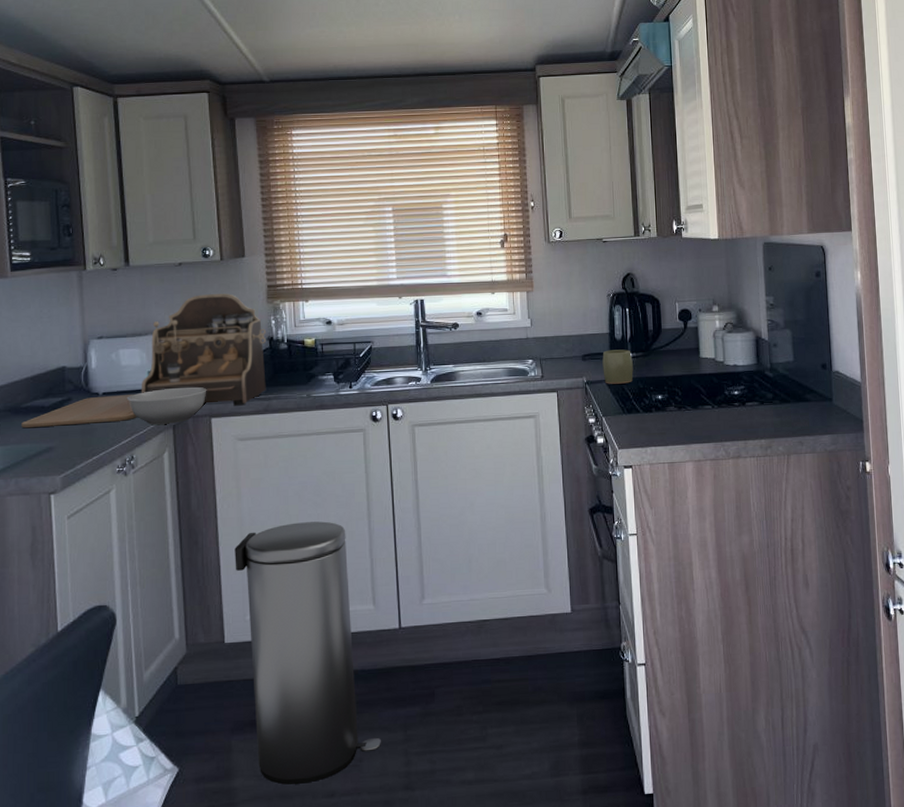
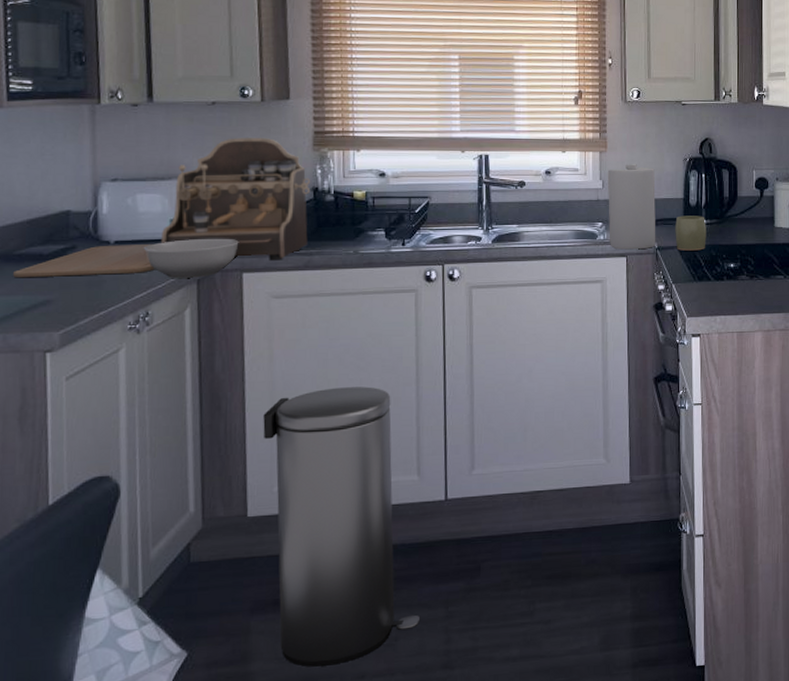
paper towel holder: none [535,302,585,386] -> present [607,164,656,250]

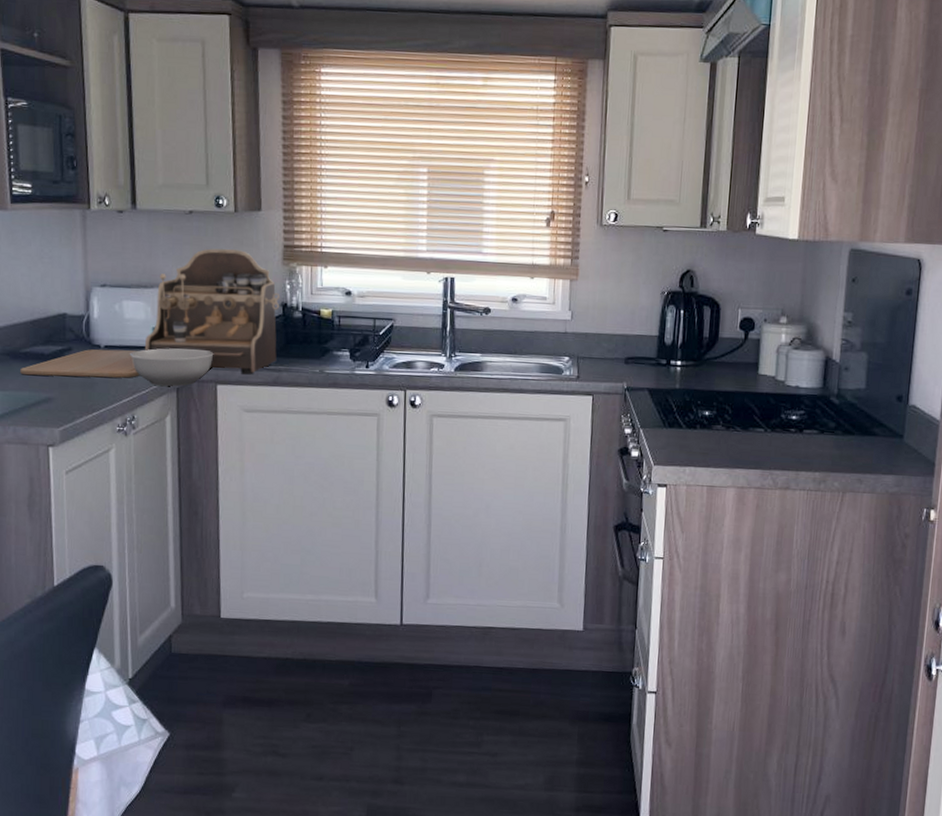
pedal bin: present [263,387,421,667] -> none [234,504,375,764]
paper towel holder: present [607,164,656,250] -> none [575,295,629,389]
mug: present [675,216,706,251] -> none [646,355,682,395]

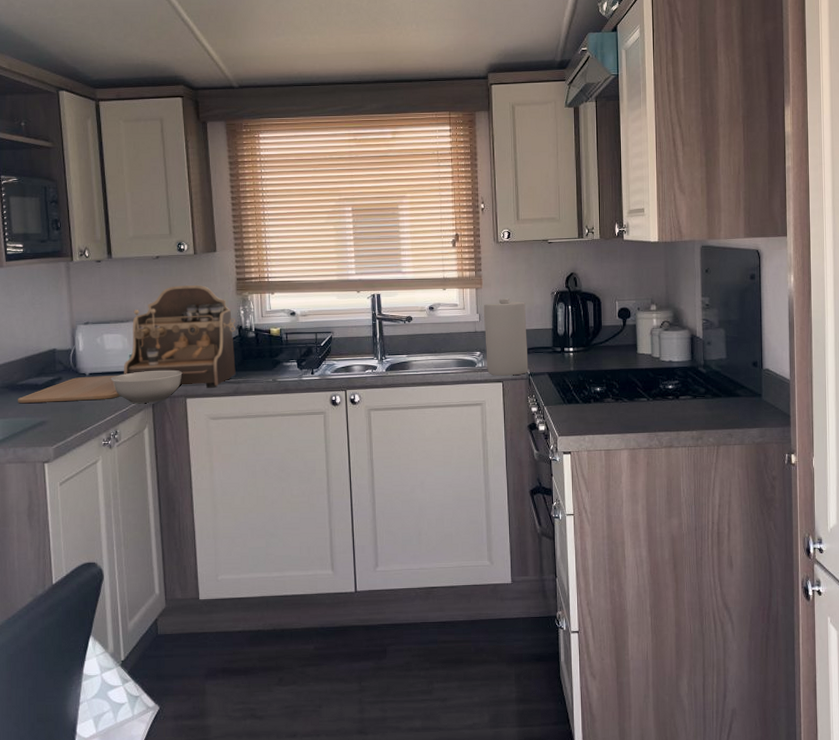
paper towel holder: none [575,295,629,389] -> present [483,298,529,376]

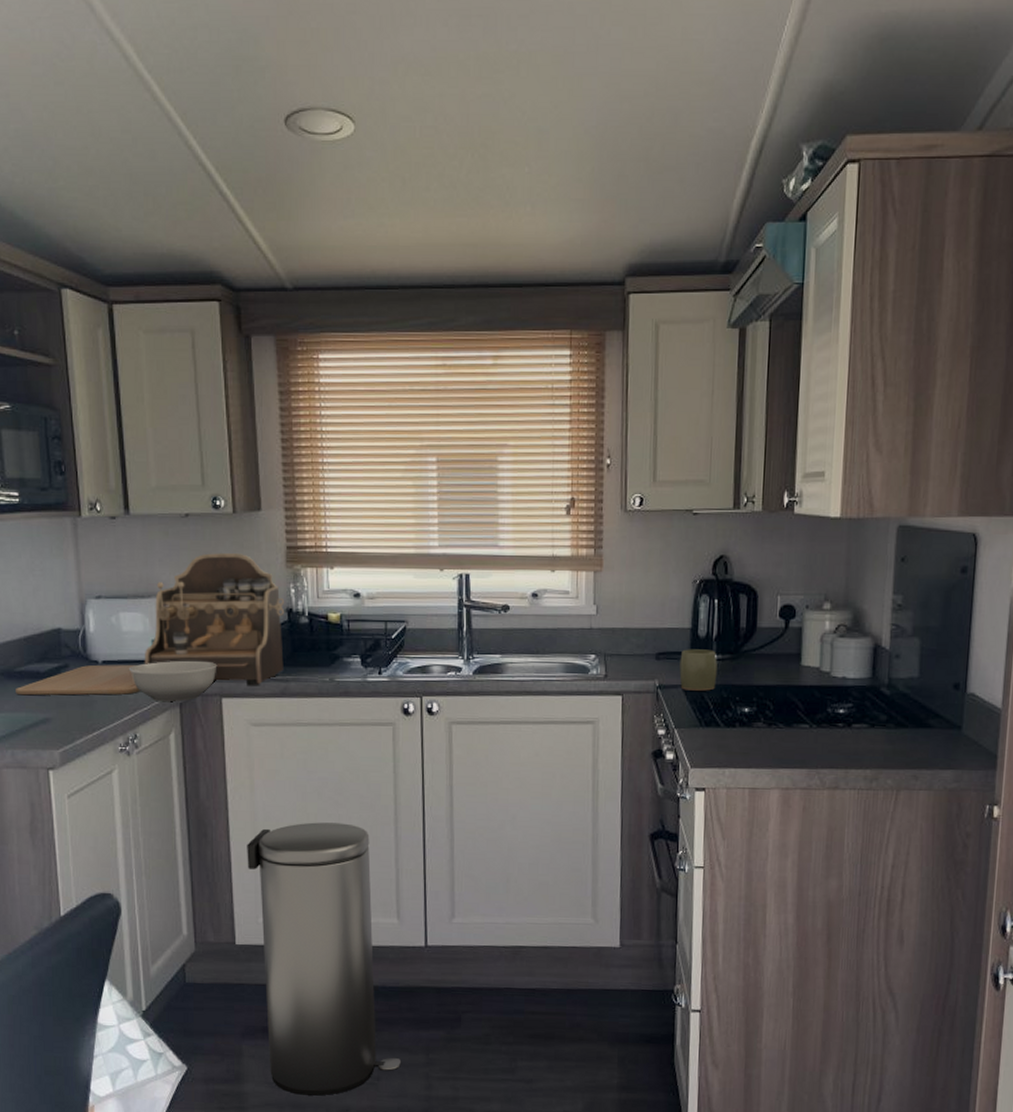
pedal bin: none [208,494,339,725] -> present [247,822,402,1096]
paper towel holder: present [483,298,529,376] -> none [602,586,658,688]
mug: none [545,344,574,376] -> present [679,649,718,691]

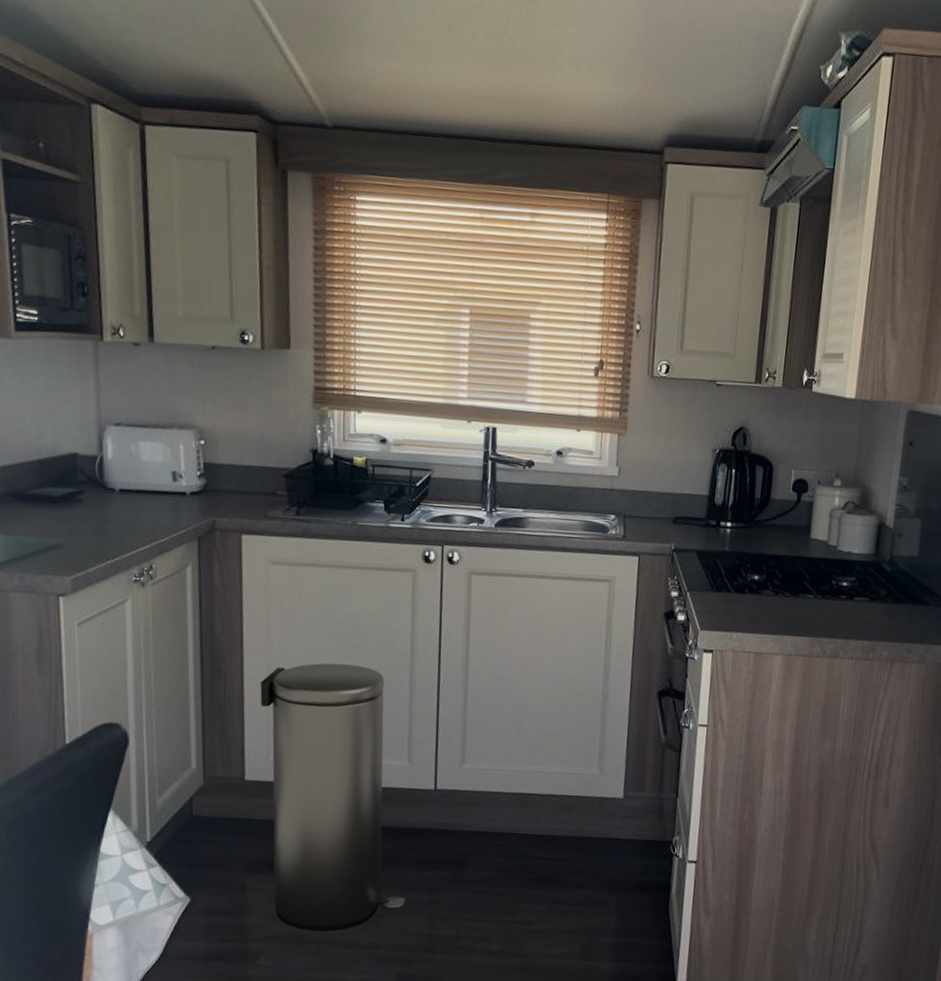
chopping board: present [16,664,140,696] -> none [27,492,158,525]
bowl: present [129,660,217,702] -> none [147,493,239,536]
spice rack: present [144,553,285,688] -> none [163,388,310,526]
mug: present [679,649,718,691] -> none [694,515,732,557]

